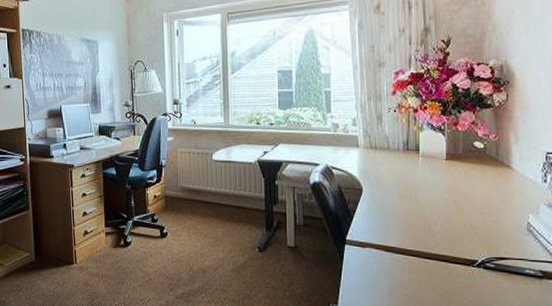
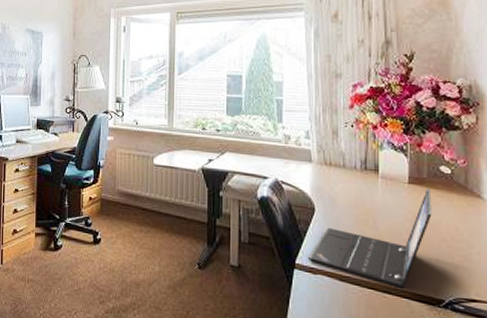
laptop: none [356,164,467,255] -> present [307,189,432,290]

